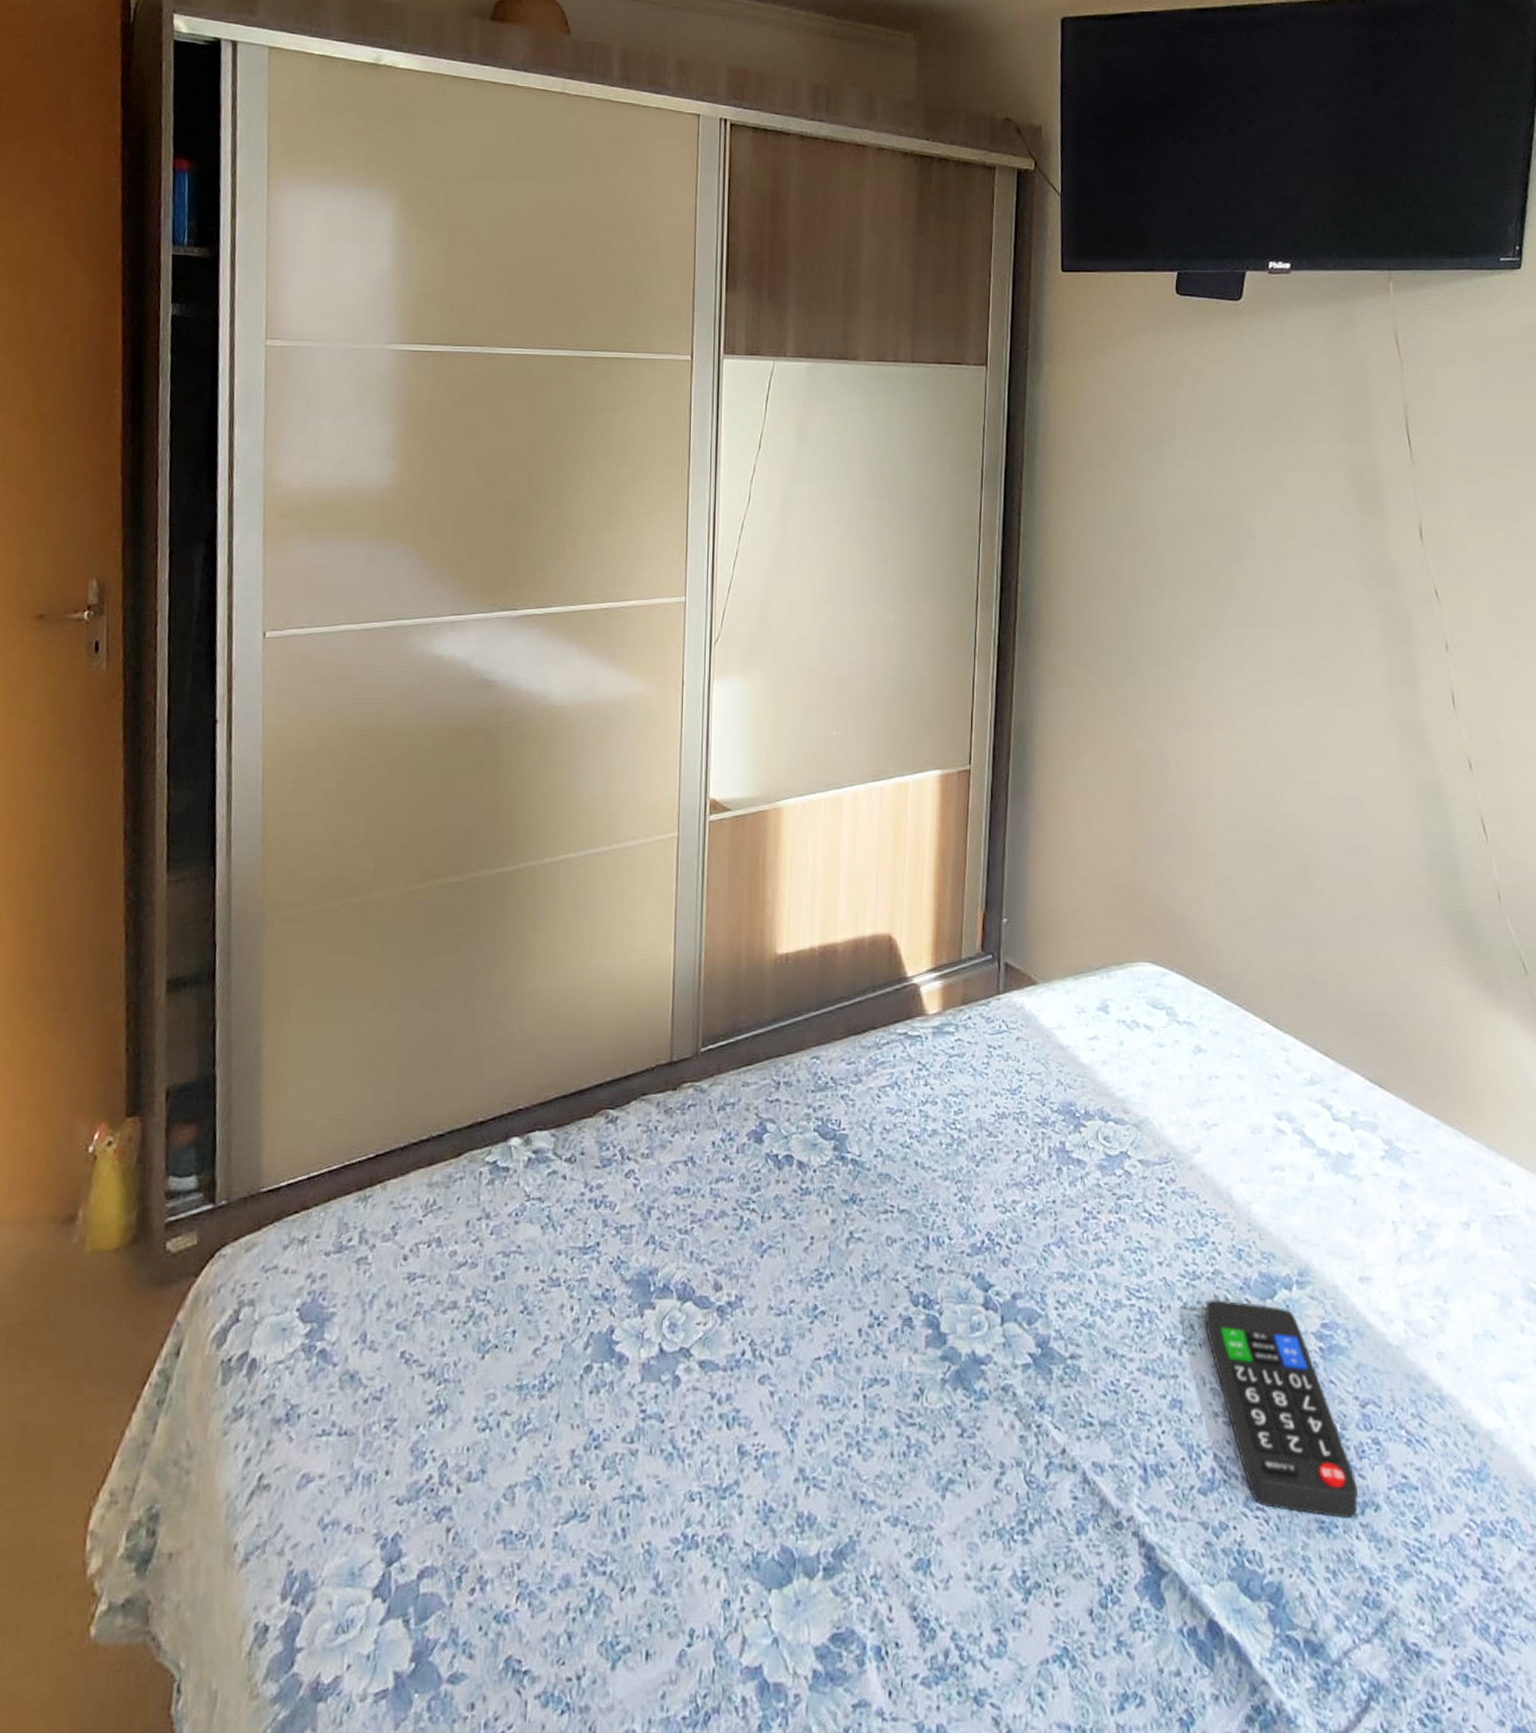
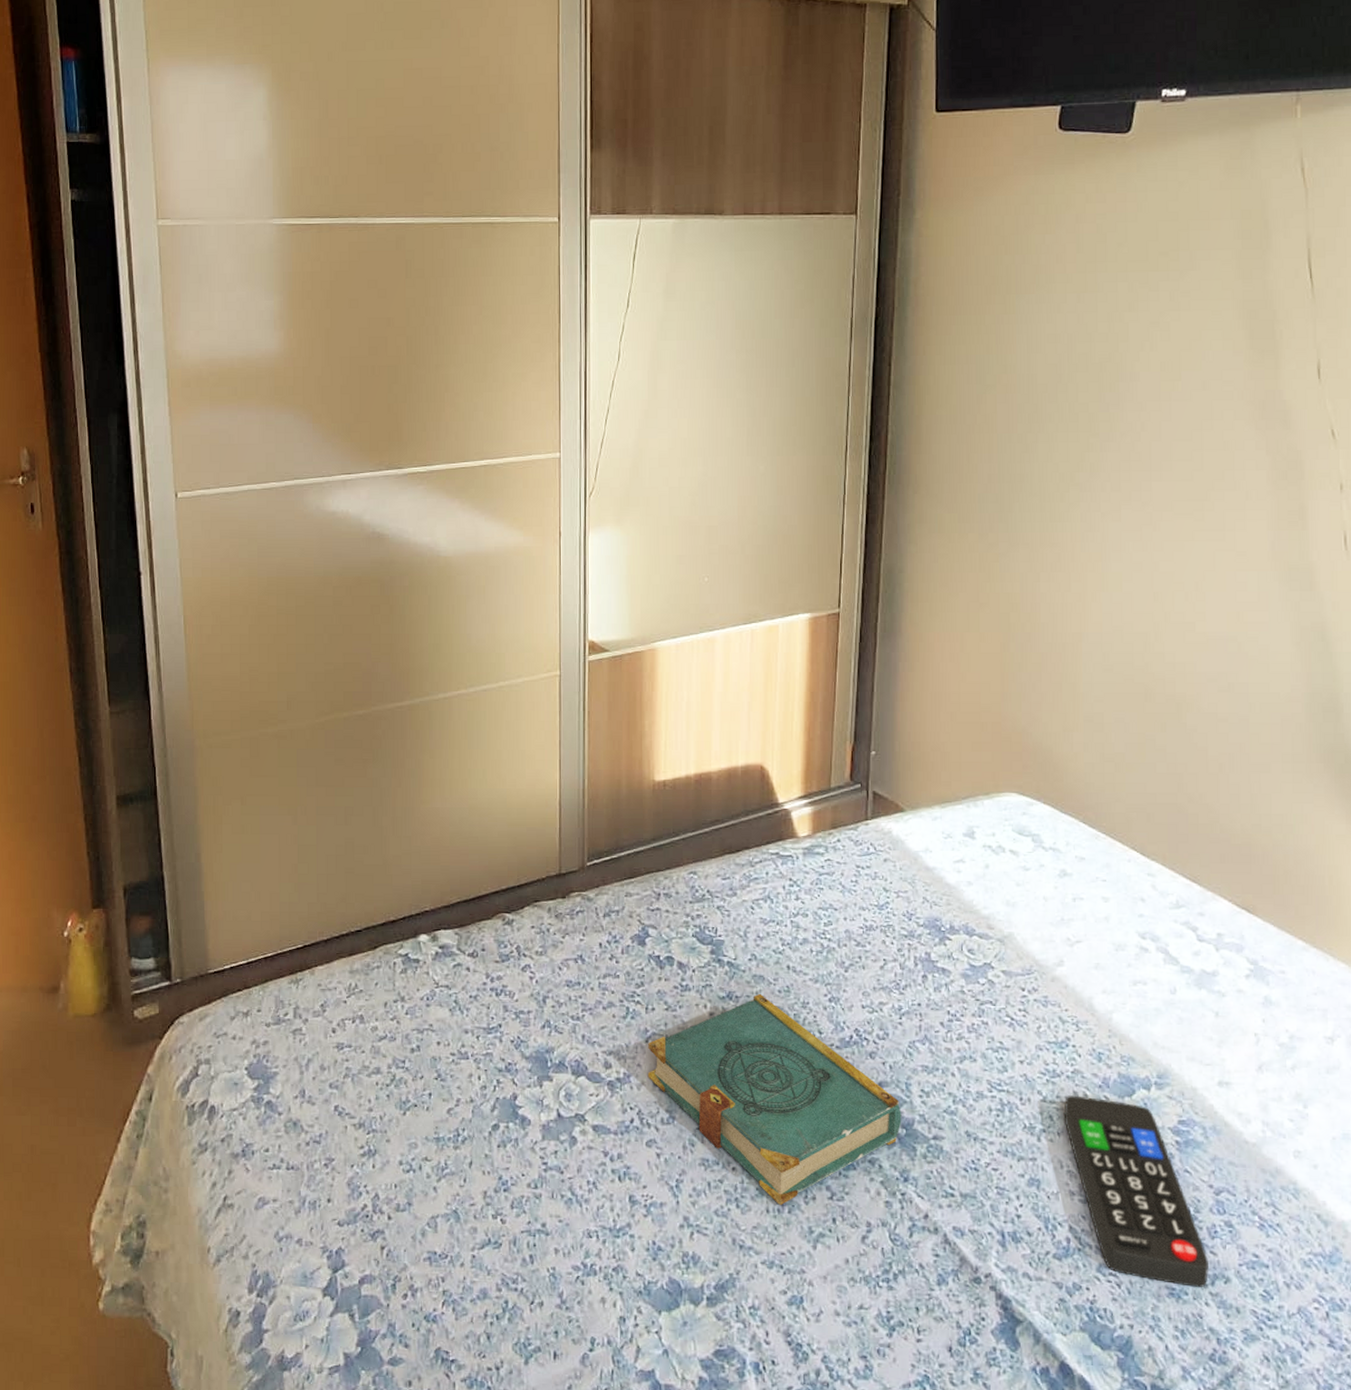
book: none [762,1194,1037,1448] -> present [647,993,902,1206]

